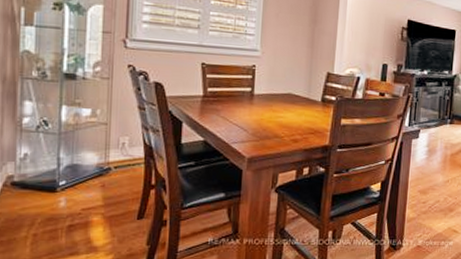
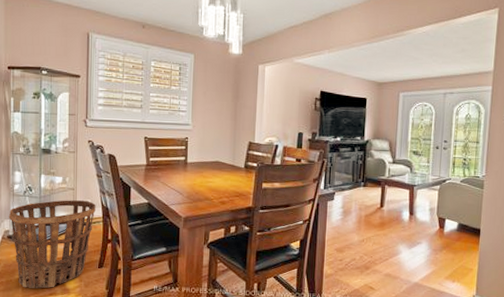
basket: none [13,137,136,248] -> present [8,200,96,289]

